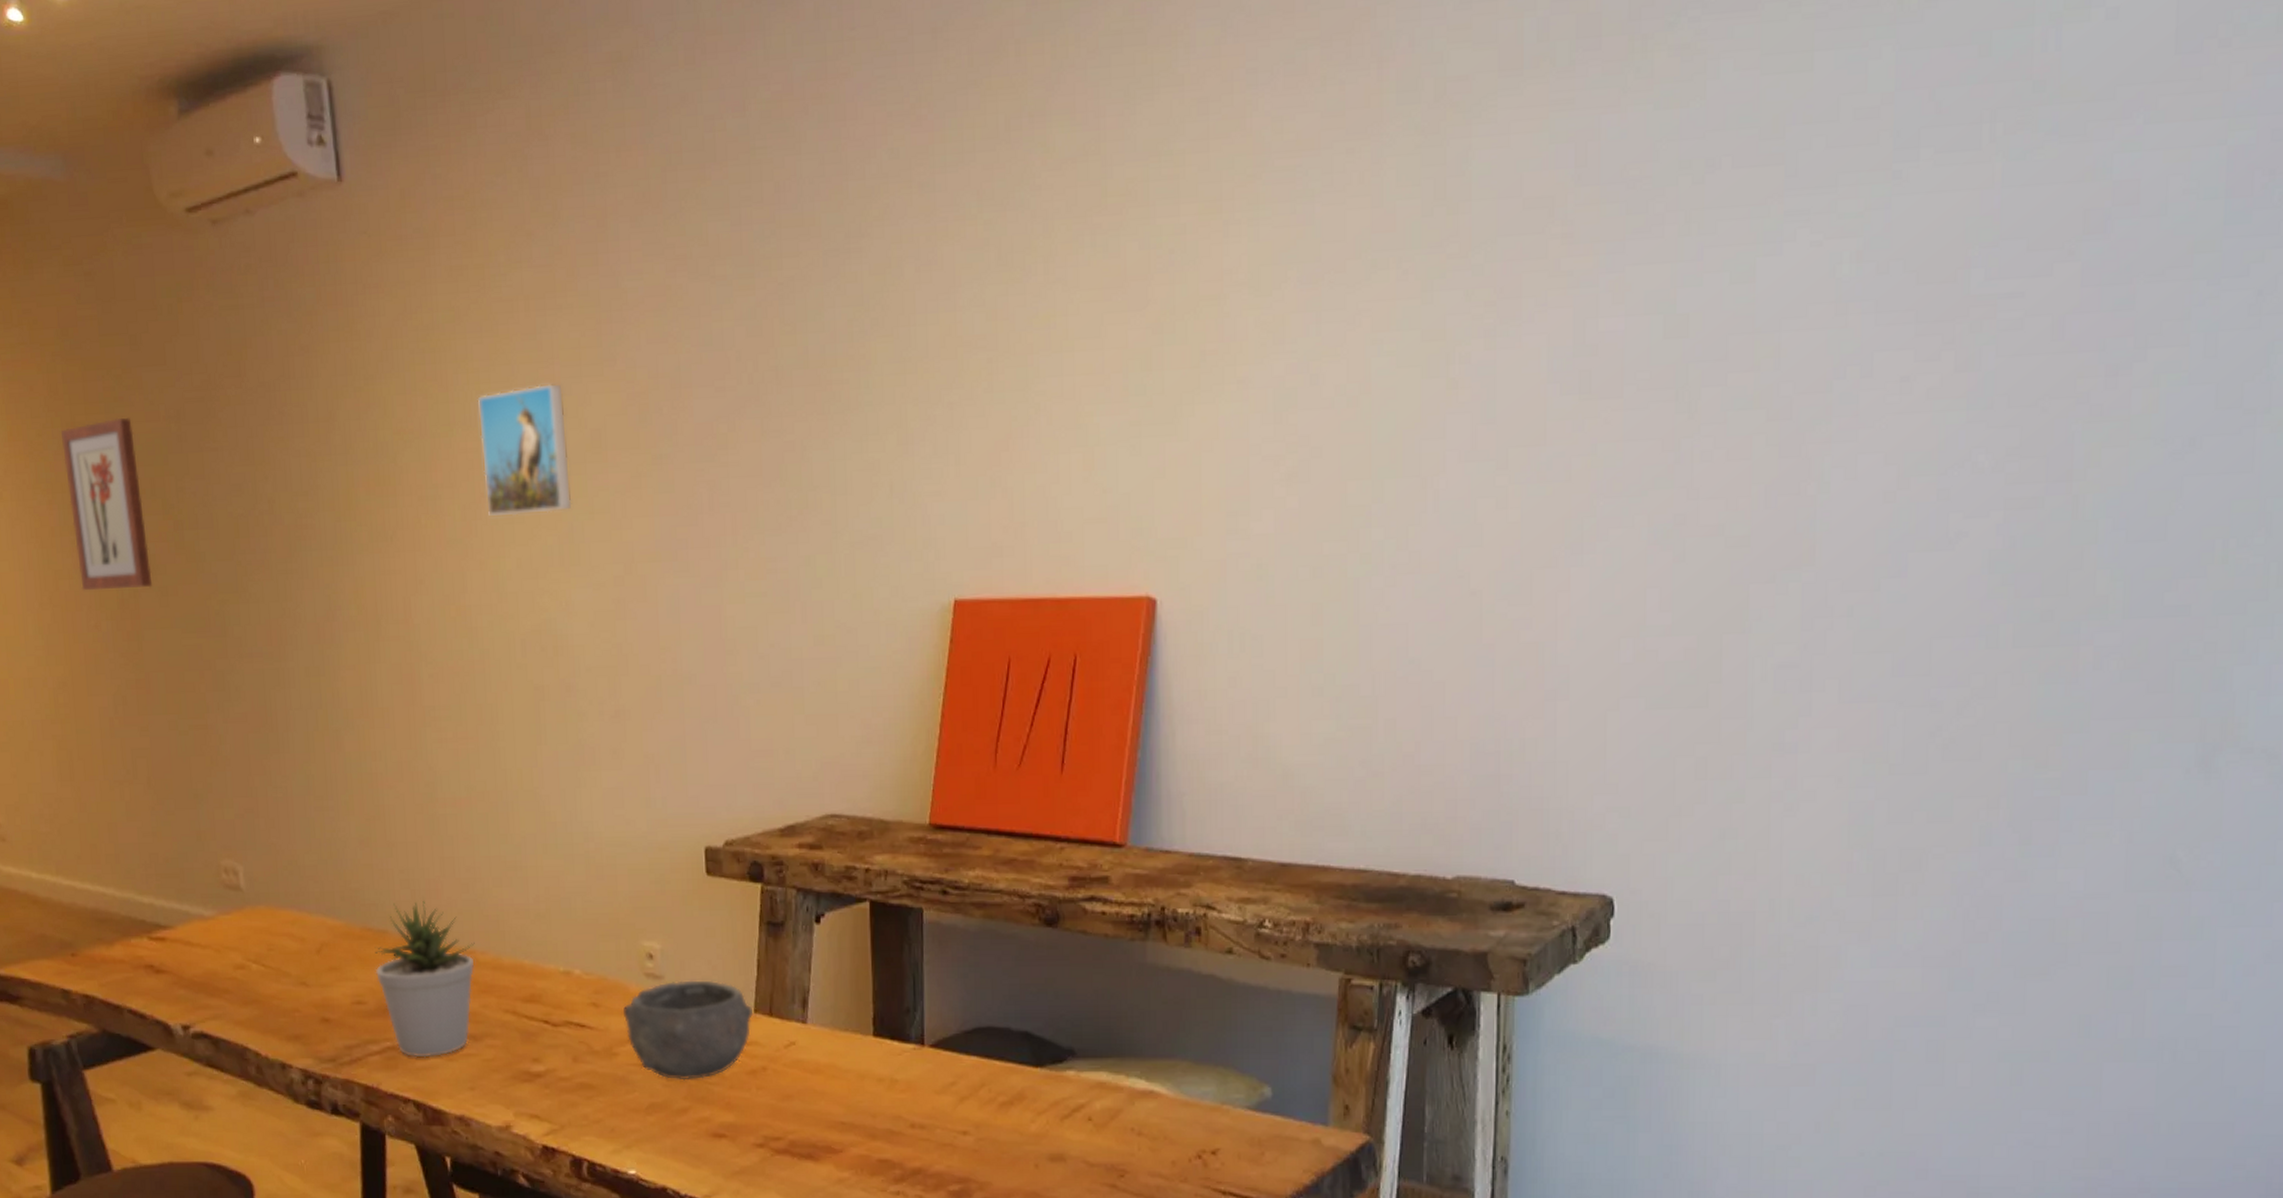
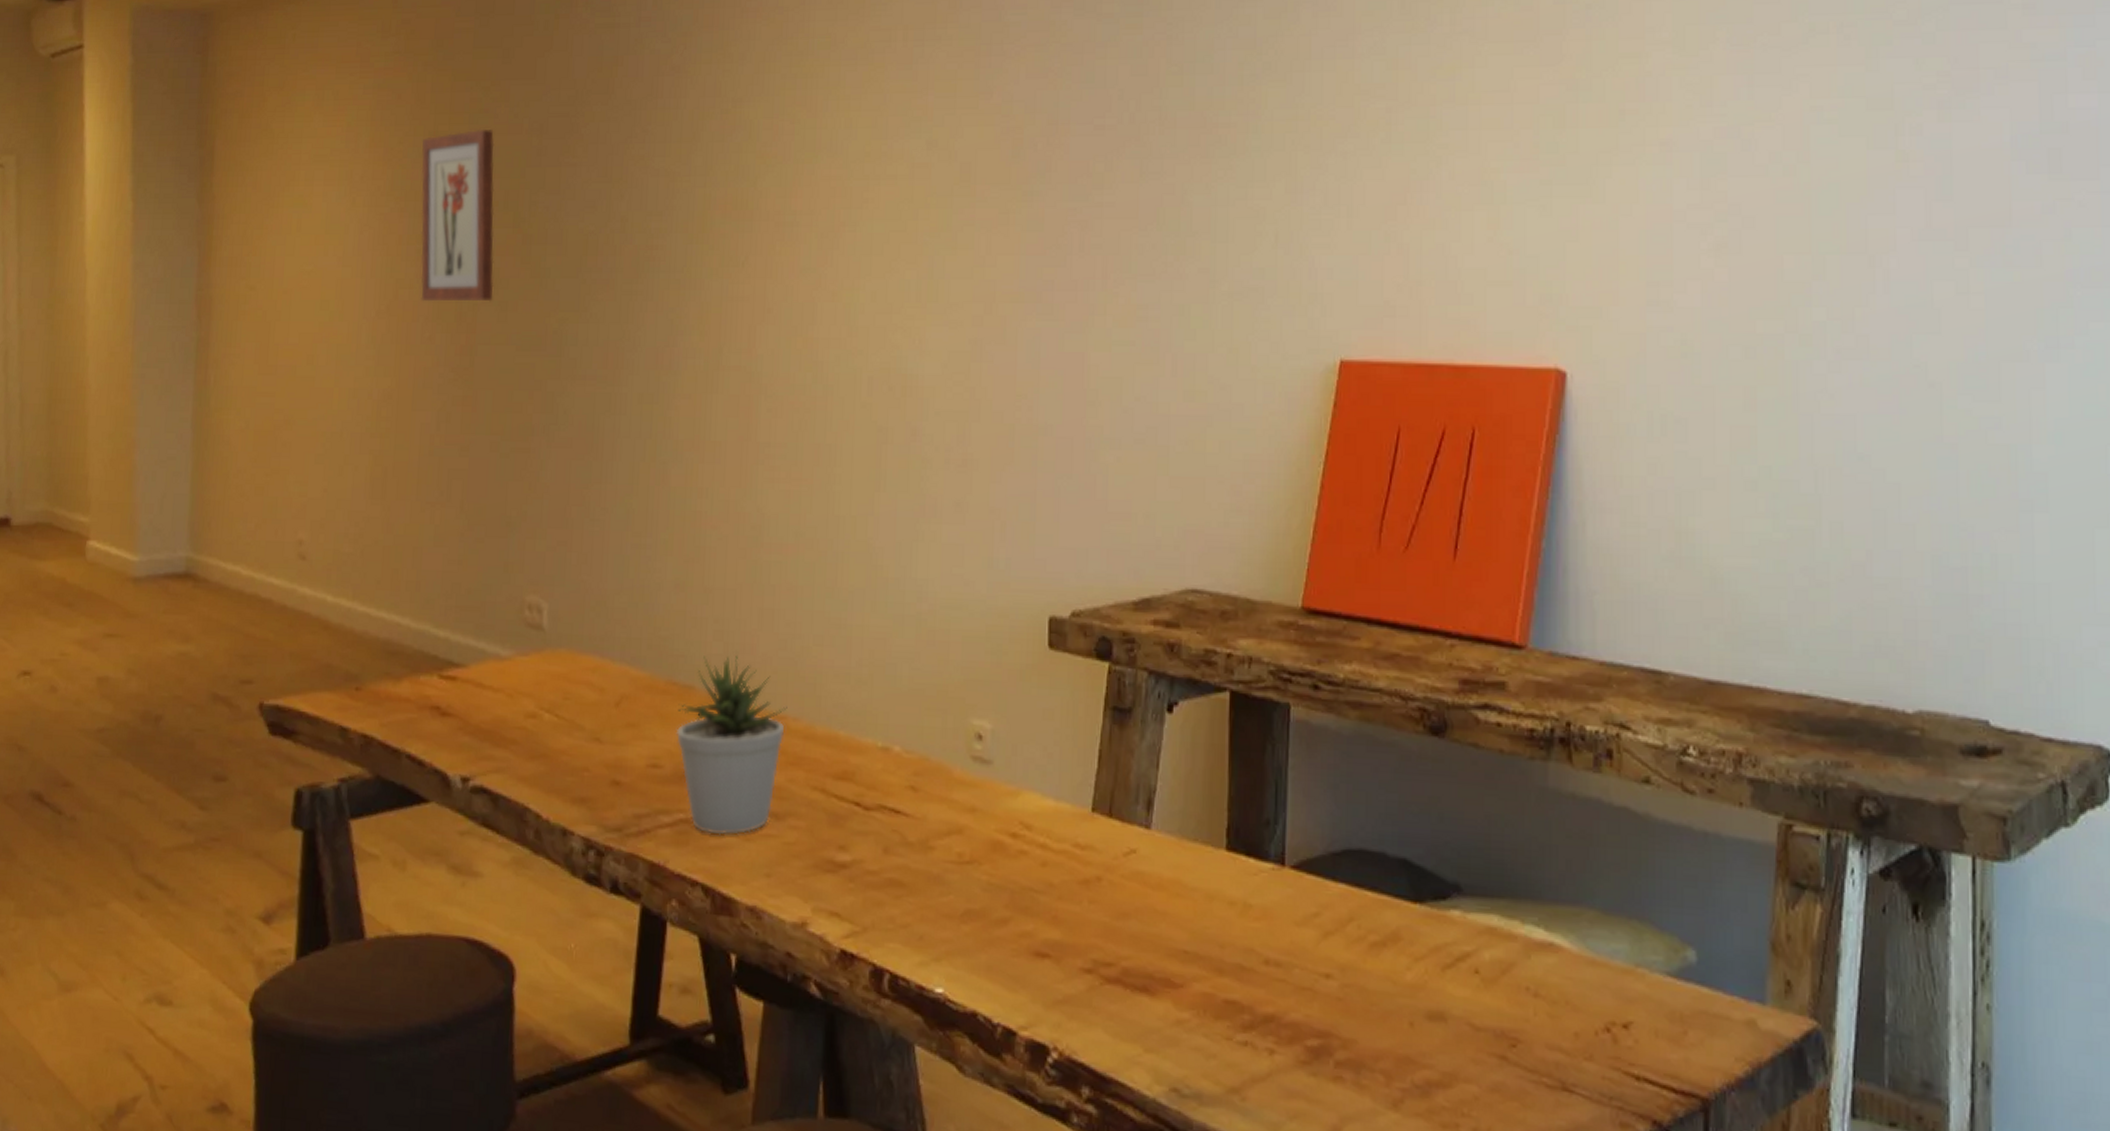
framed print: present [477,384,572,516] -> none [845,115,935,247]
bowl: present [622,980,753,1081] -> none [943,767,1090,886]

